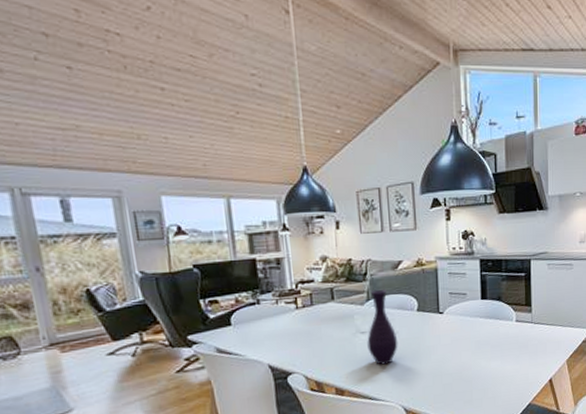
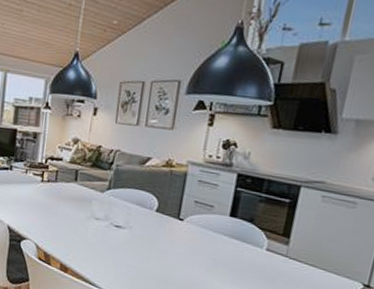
vase: present [367,289,398,365] -> none [98,180,130,256]

